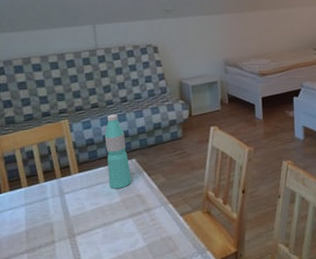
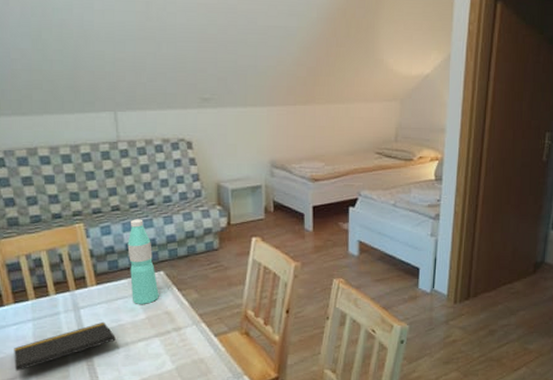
notepad: none [9,205,97,252] -> present [14,321,118,372]

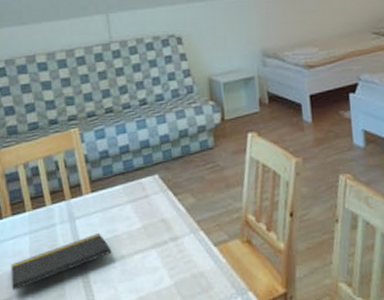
water bottle: present [127,219,159,304] -> none [121,120,154,212]

